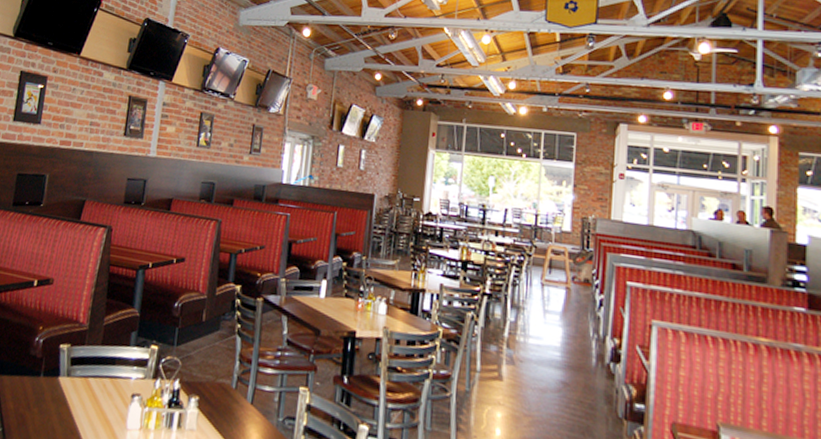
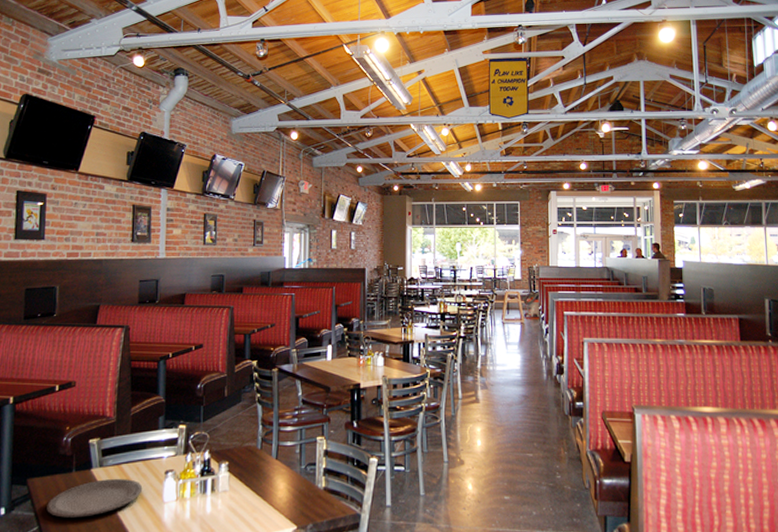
plate: none [12,390,107,429] -> present [47,478,143,518]

